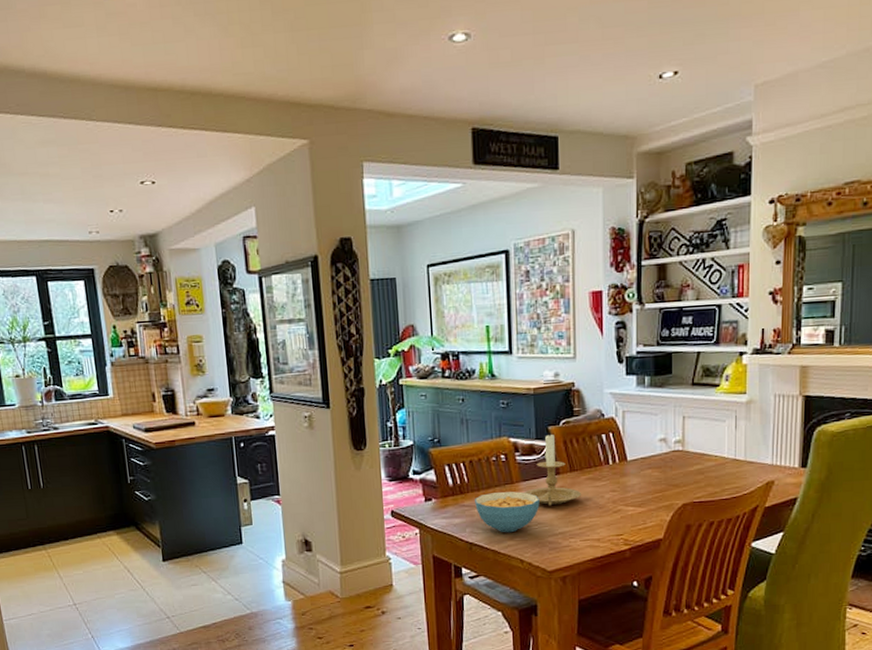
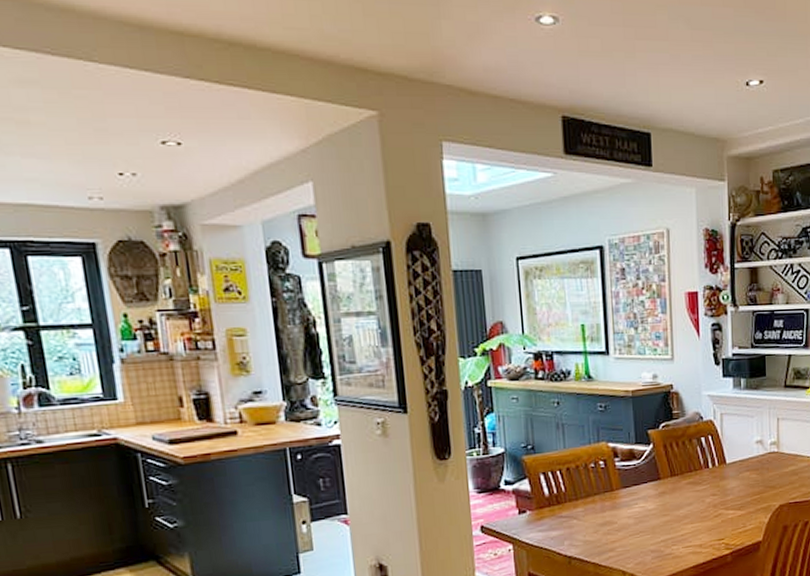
cereal bowl: present [475,491,540,533] -> none [573,499,641,544]
candle holder: present [524,432,581,506] -> none [624,436,682,513]

